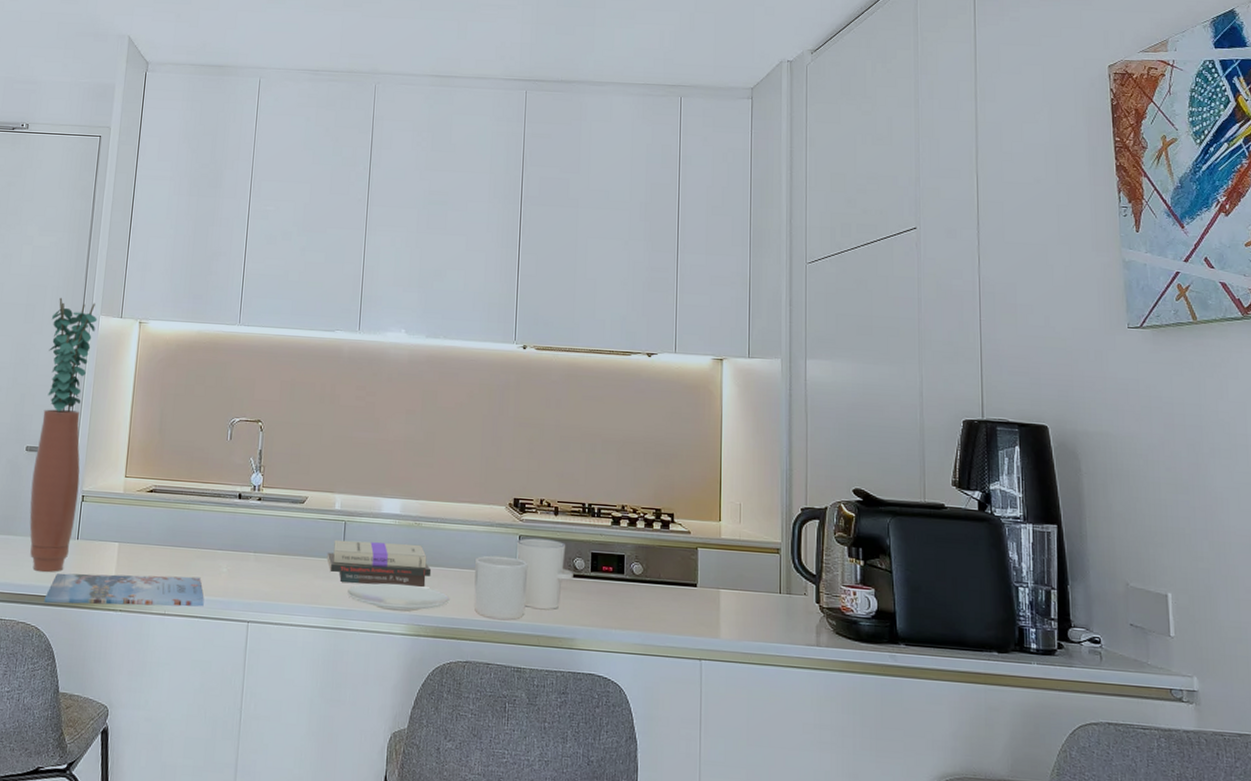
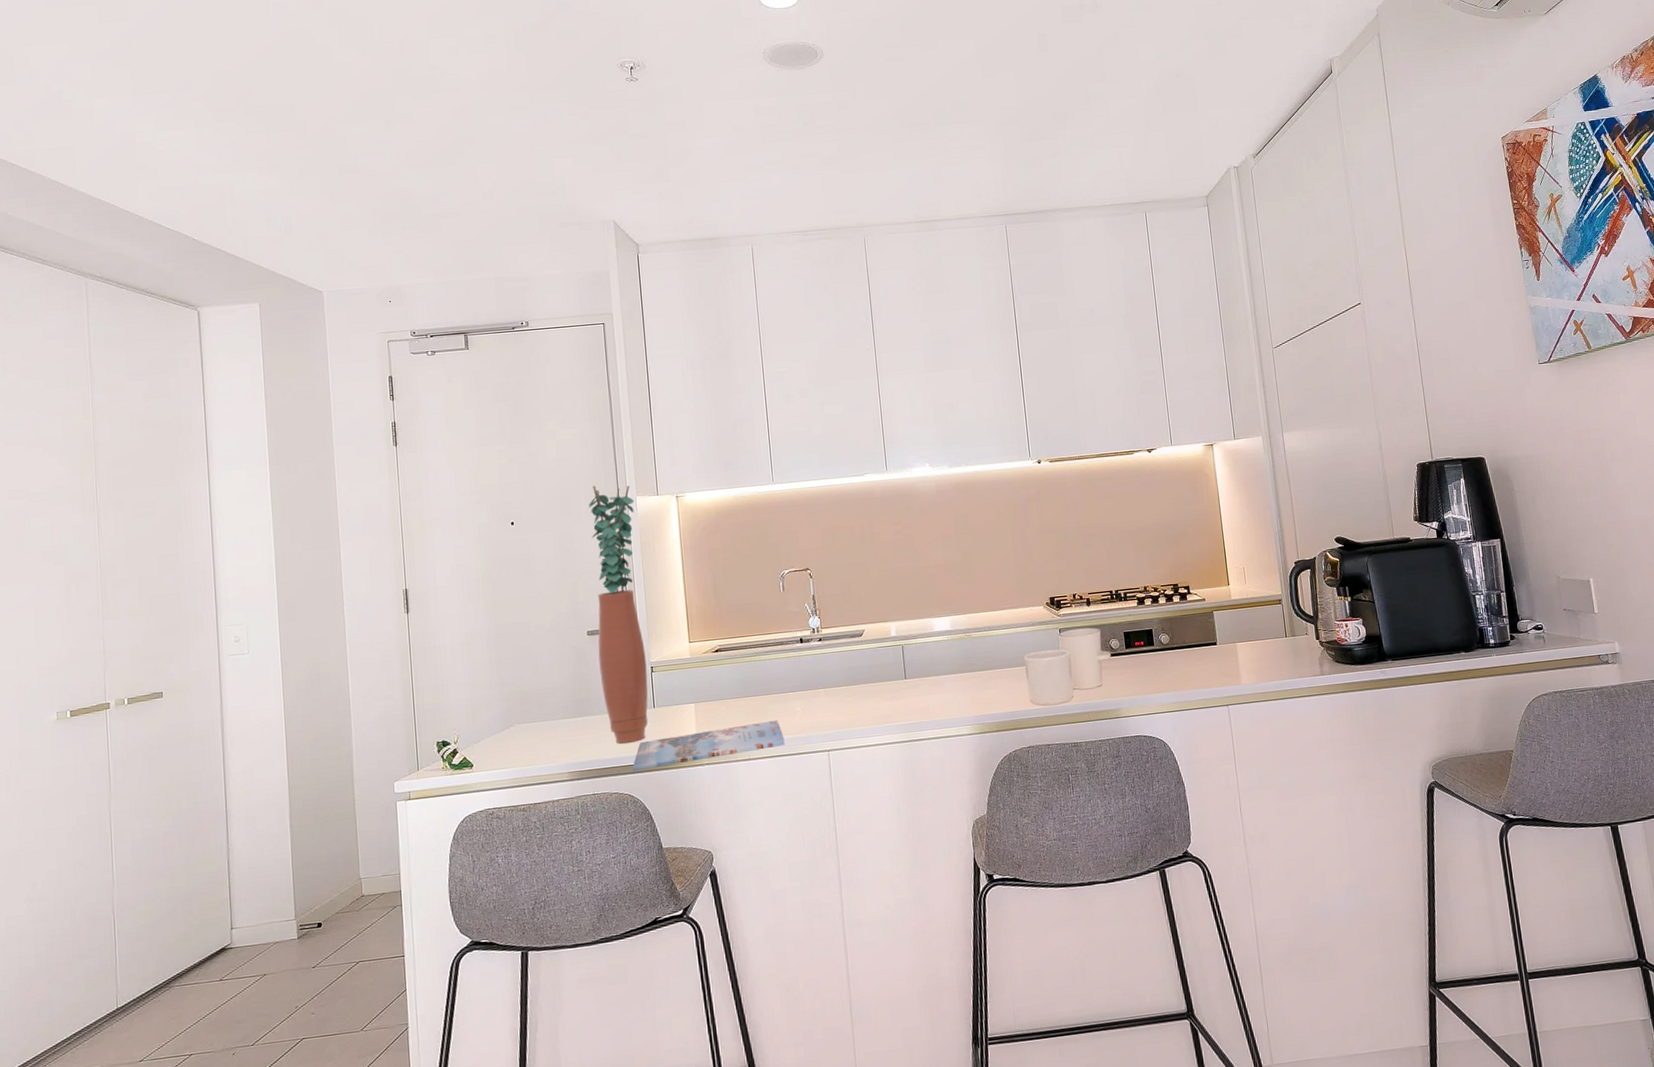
books: present [326,539,432,587] -> none [890,653,987,700]
plate: present [348,583,450,612] -> none [914,689,1007,716]

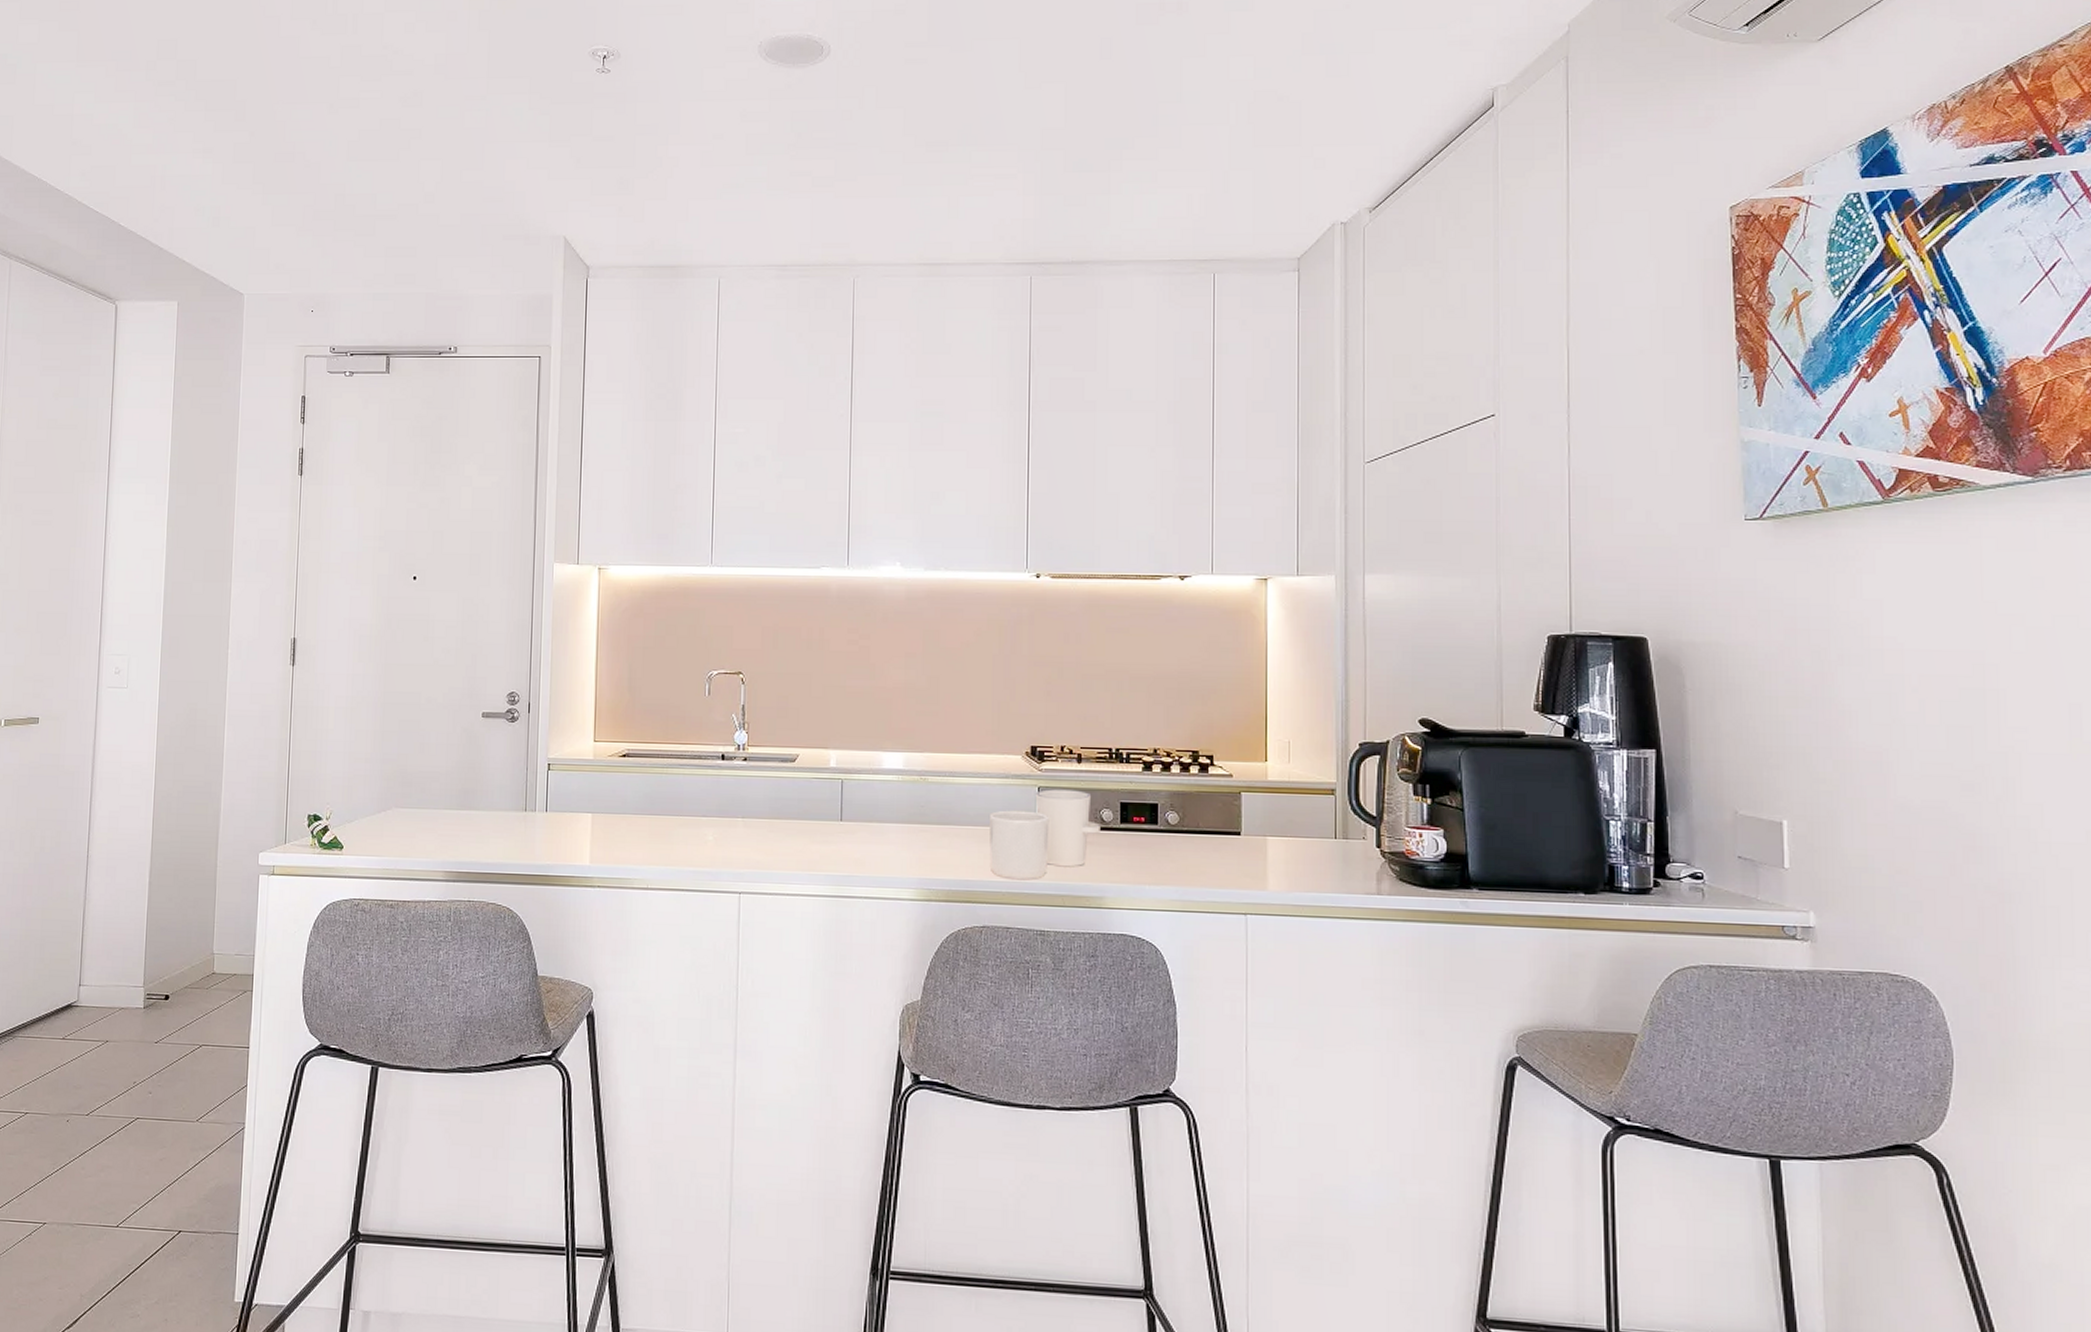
vase: present [588,485,649,745] -> none [490,544,551,849]
magazine: present [632,720,785,772] -> none [514,846,690,882]

